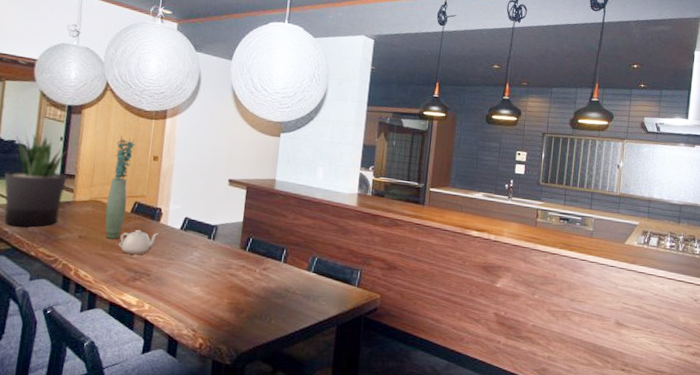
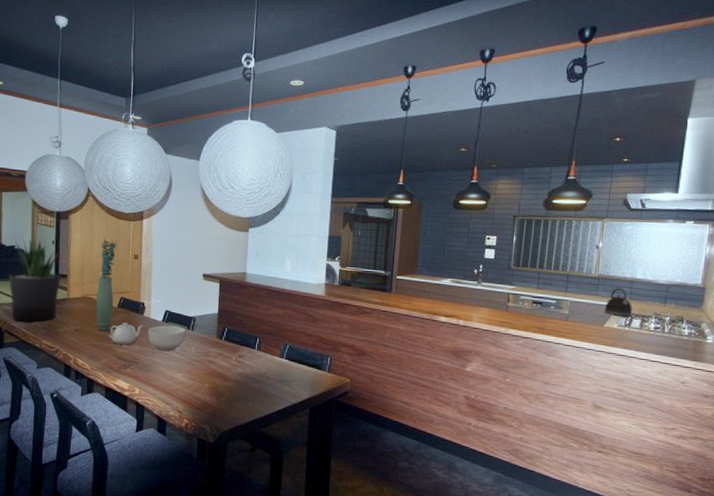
bowl: none [163,233,208,263] -> present [147,325,187,352]
kettle: none [625,206,651,236] -> present [604,288,633,318]

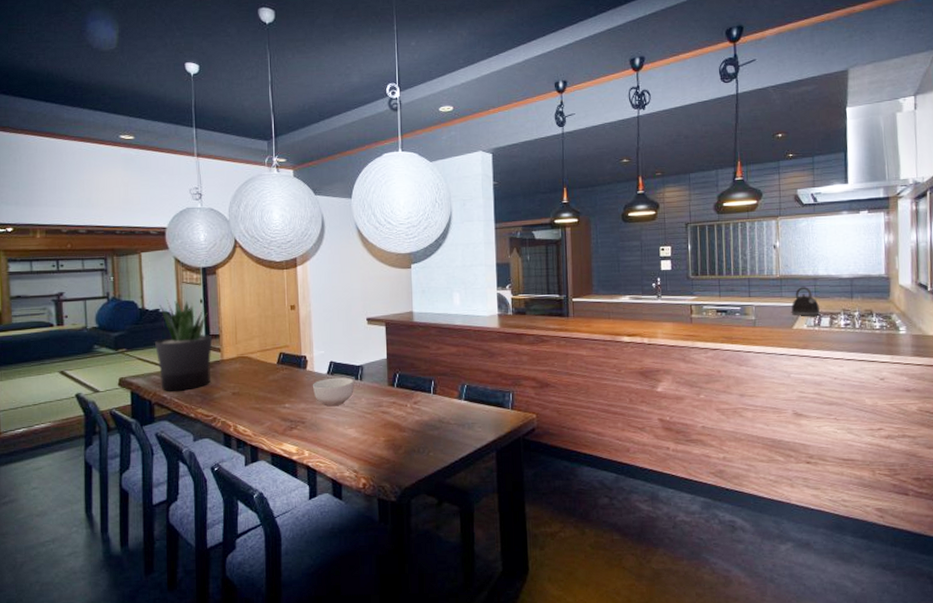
vase: present [95,237,117,331] -> none [253,290,273,392]
teapot: present [109,322,143,345] -> none [270,379,307,405]

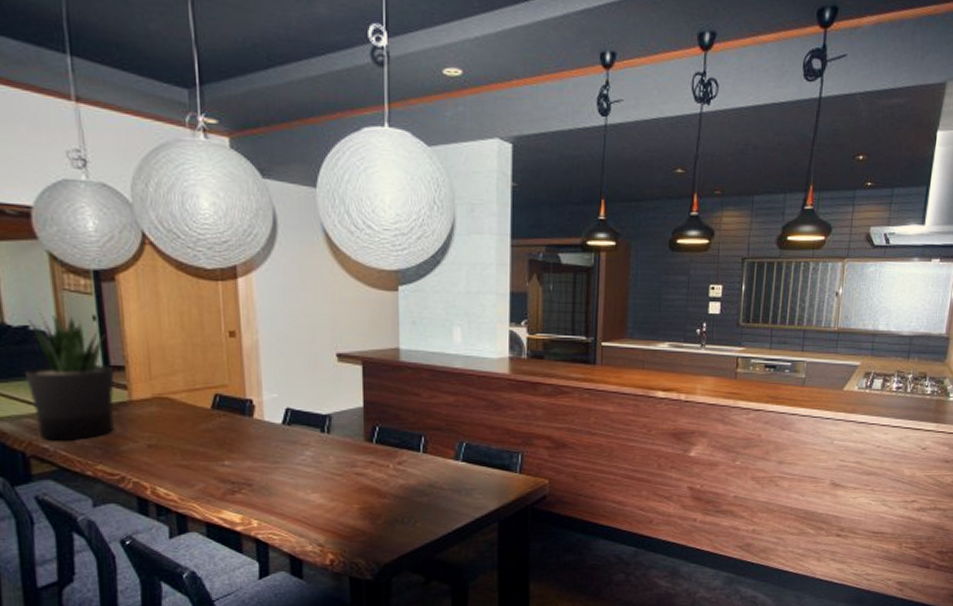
bowl: present [312,377,355,407] -> none [261,429,320,466]
kettle: present [791,287,821,317] -> none [843,343,874,378]

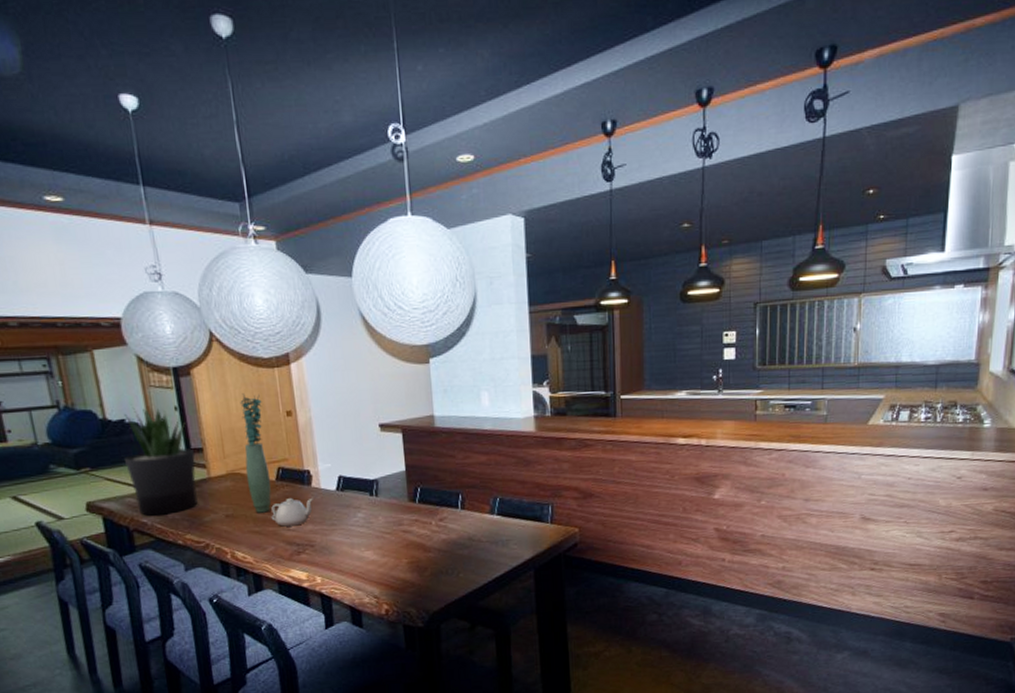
vase: none [174,307,205,445] -> present [240,393,272,513]
teapot: none [203,429,254,462] -> present [271,497,313,527]

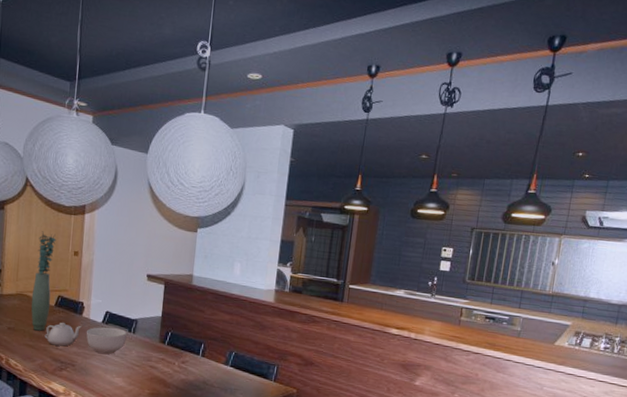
bowl: none [319,493,370,527] -> present [86,326,128,355]

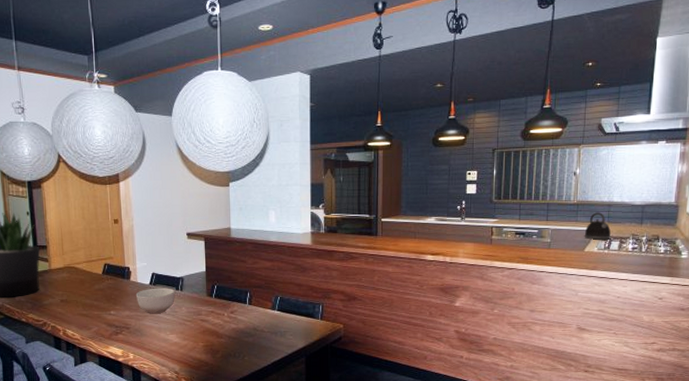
vase: present [31,231,56,331] -> none [78,204,98,300]
teapot: present [44,322,82,347] -> none [97,288,131,312]
kettle: none [555,306,584,336] -> present [584,212,611,241]

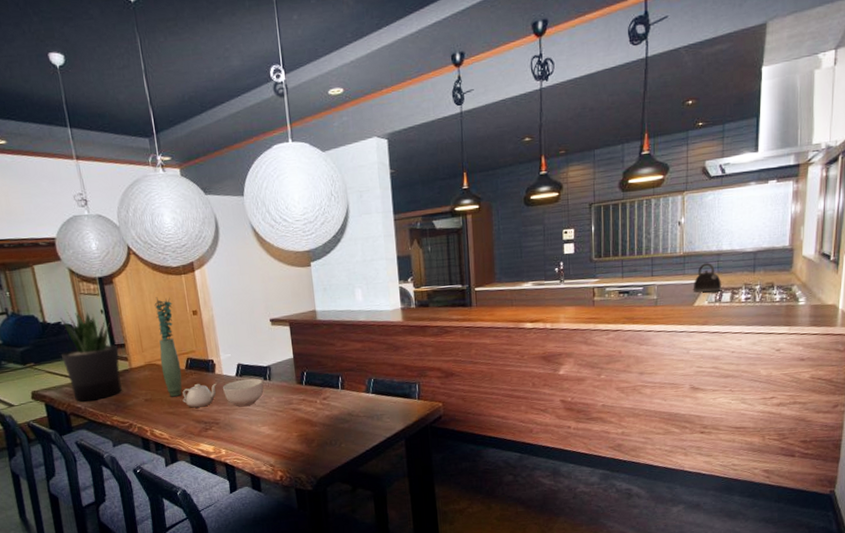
vase: none [78,204,98,300] -> present [154,297,182,397]
teapot: none [97,288,131,312] -> present [182,383,217,408]

